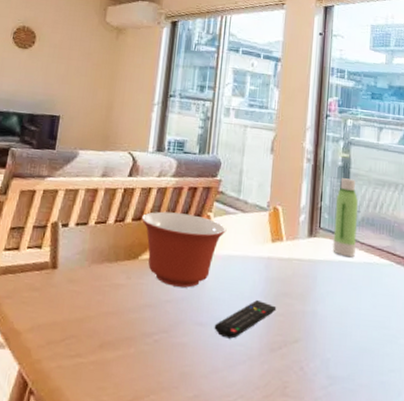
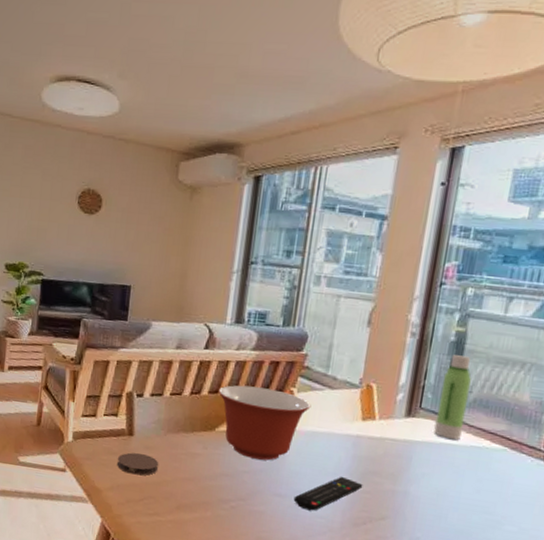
coaster: none [38,287,83,313] -> present [116,452,159,476]

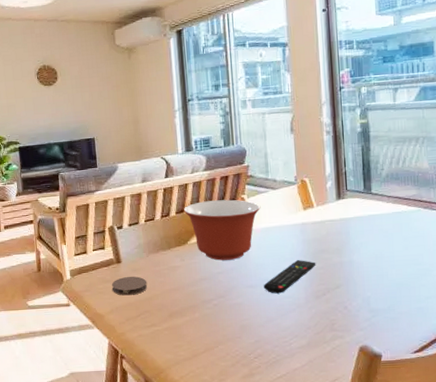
water bottle: present [433,354,471,440] -> none [359,141,383,210]

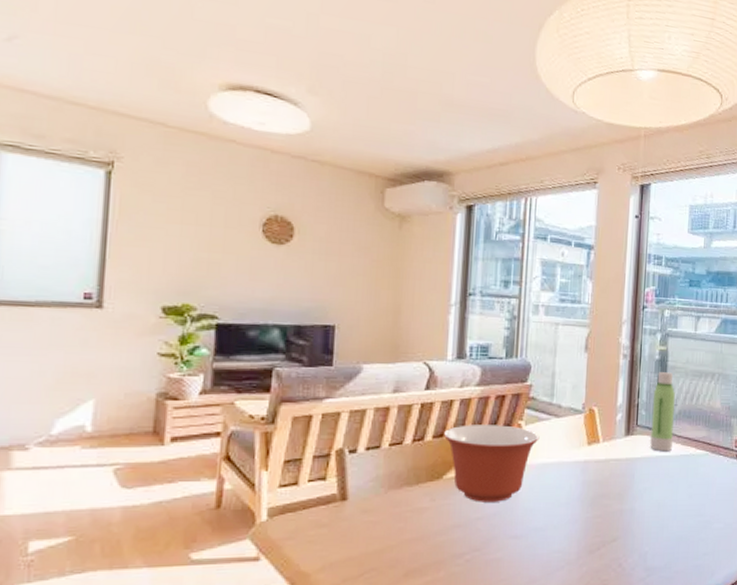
coaster: present [111,276,148,296] -> none [327,520,381,547]
remote control: present [263,259,316,294] -> none [530,504,594,547]
water bottle: none [359,141,383,210] -> present [650,372,675,450]

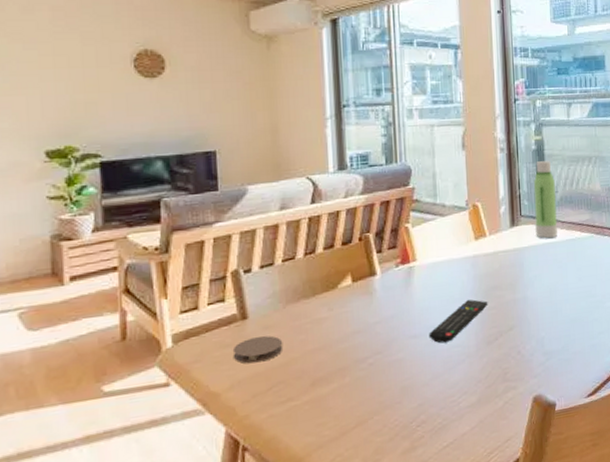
coaster: none [327,520,381,547] -> present [232,335,283,364]
mixing bowl: present [444,425,540,502] -> none [334,229,428,307]
remote control: none [530,504,594,547] -> present [428,299,488,344]

